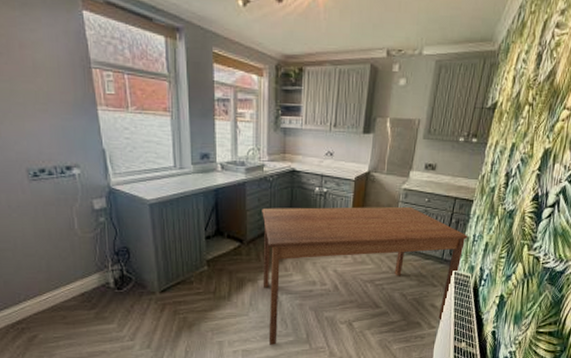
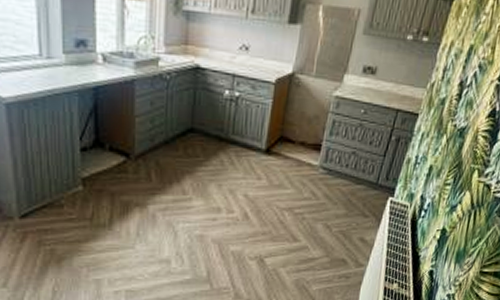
dining table: present [262,206,468,345] -> none [153,113,409,284]

